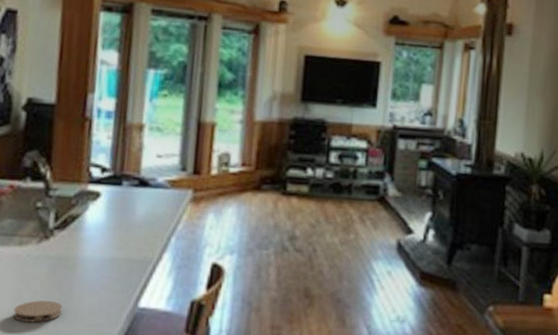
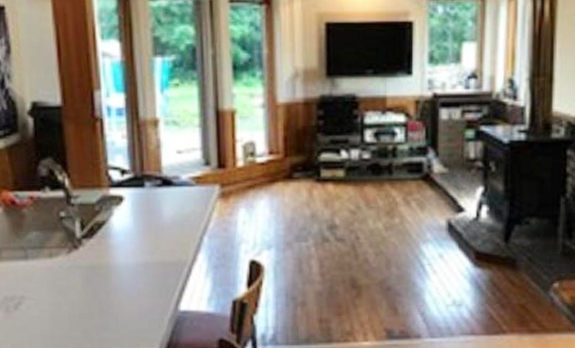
coaster: present [13,300,63,323] -> none [55,311,104,333]

